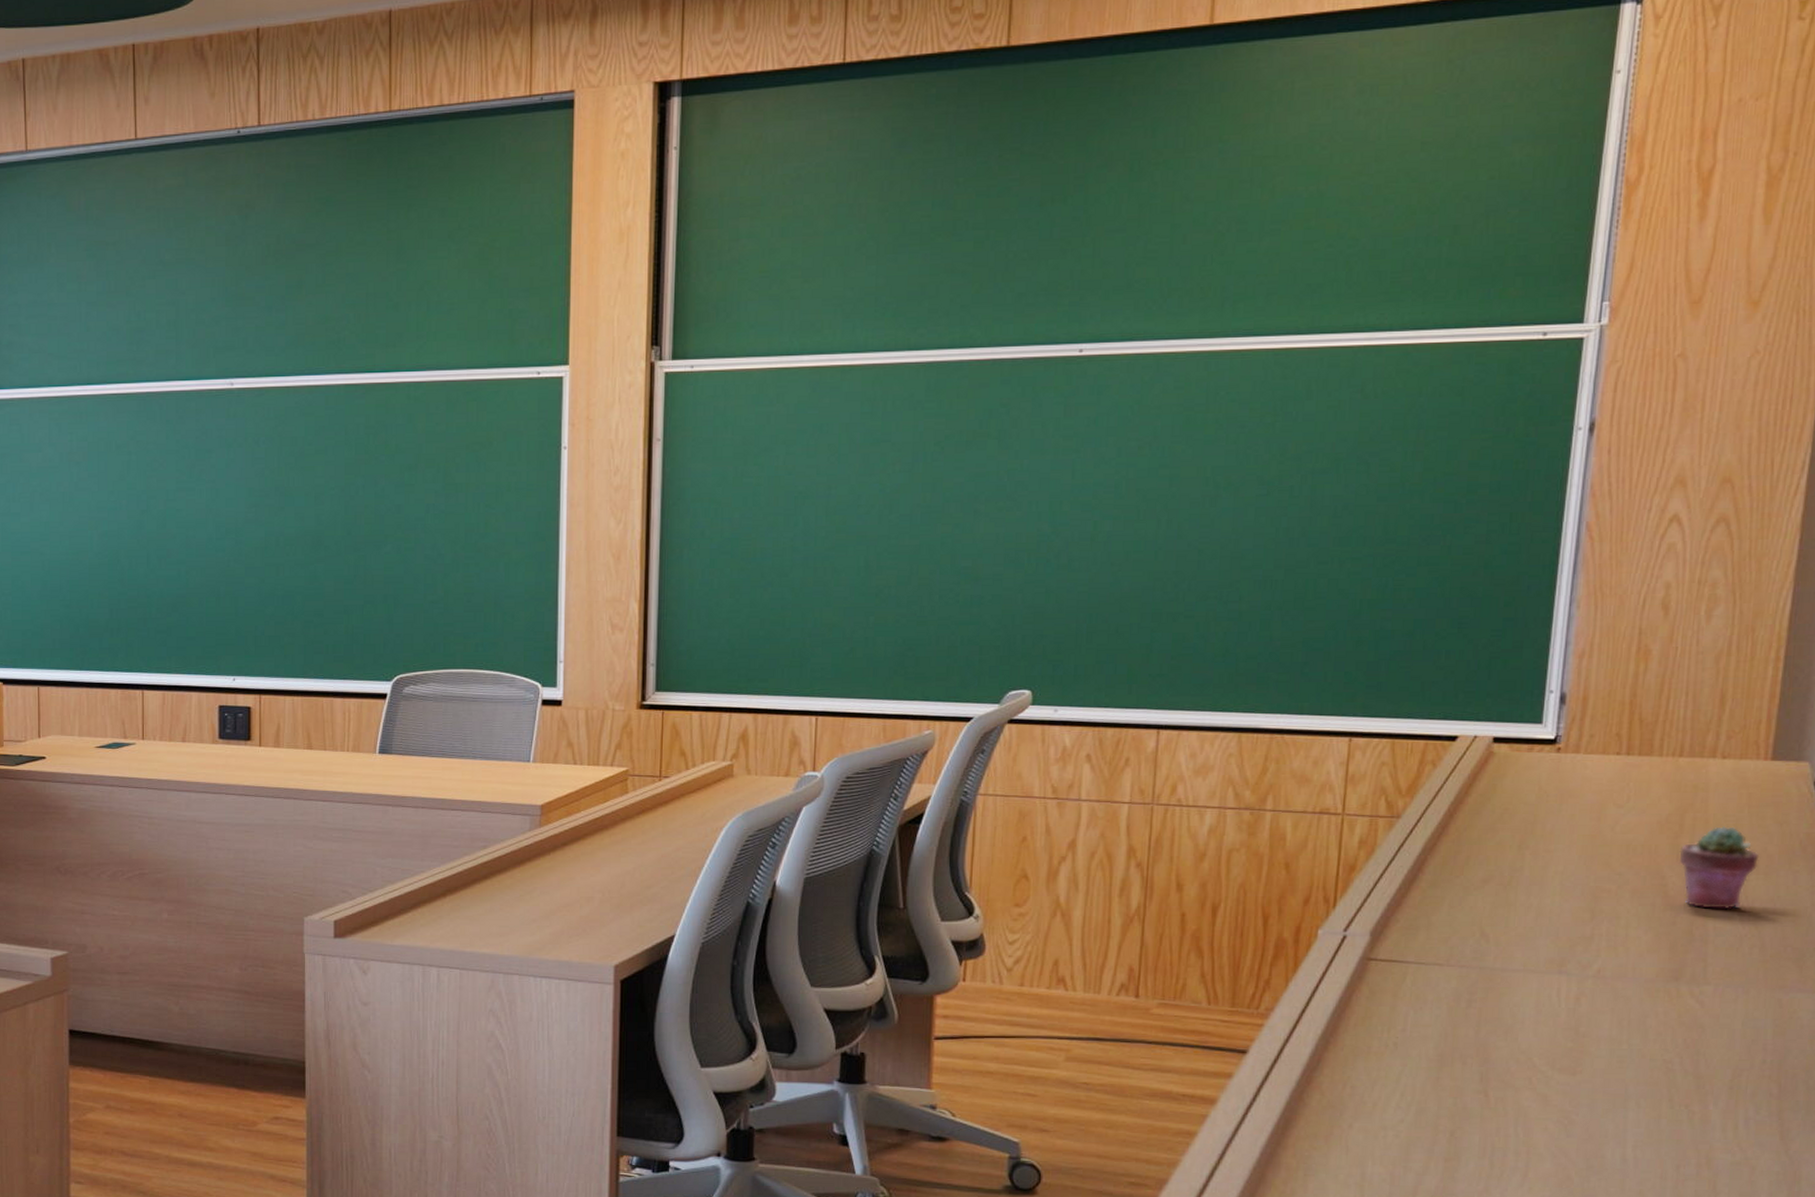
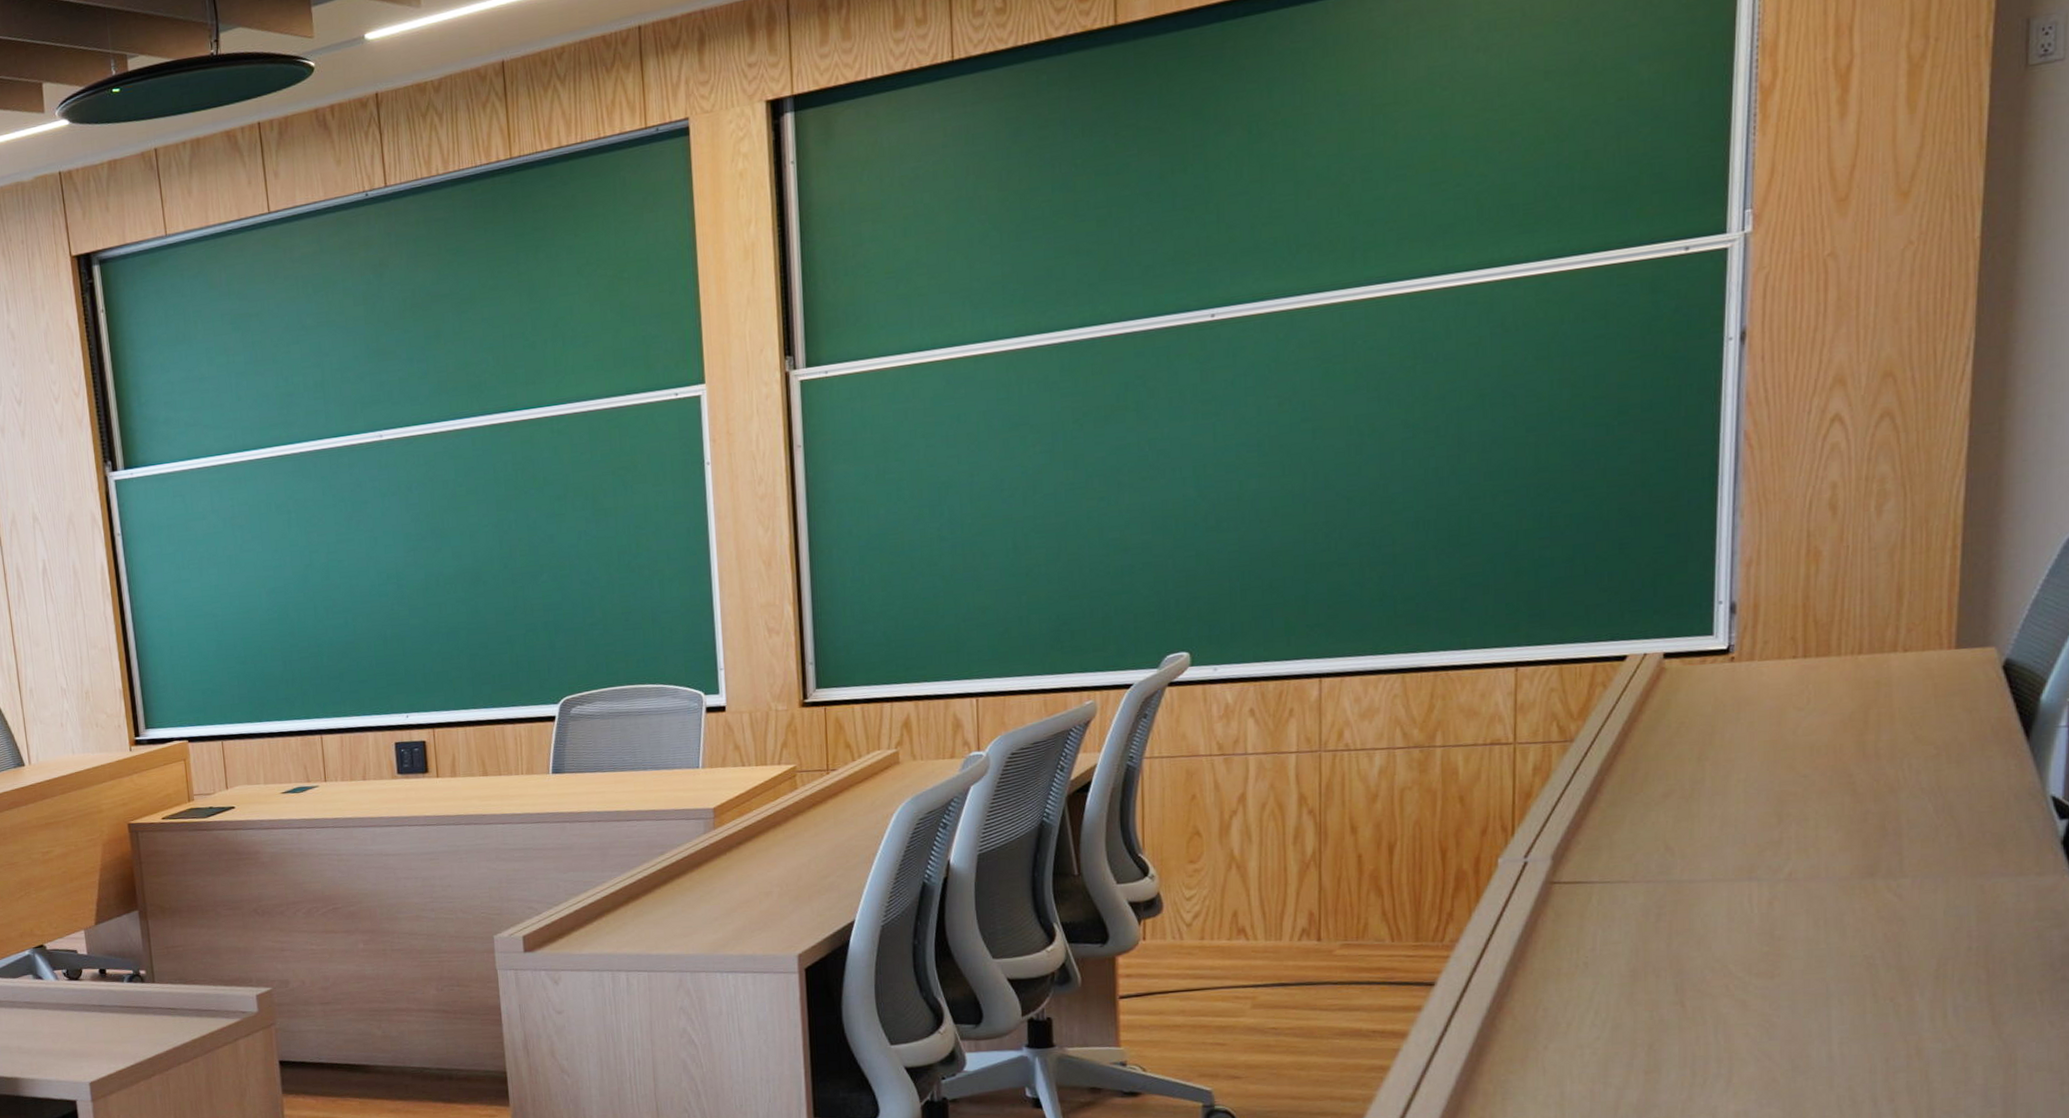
potted succulent: present [1679,826,1760,910] -> none [1866,718,1950,803]

